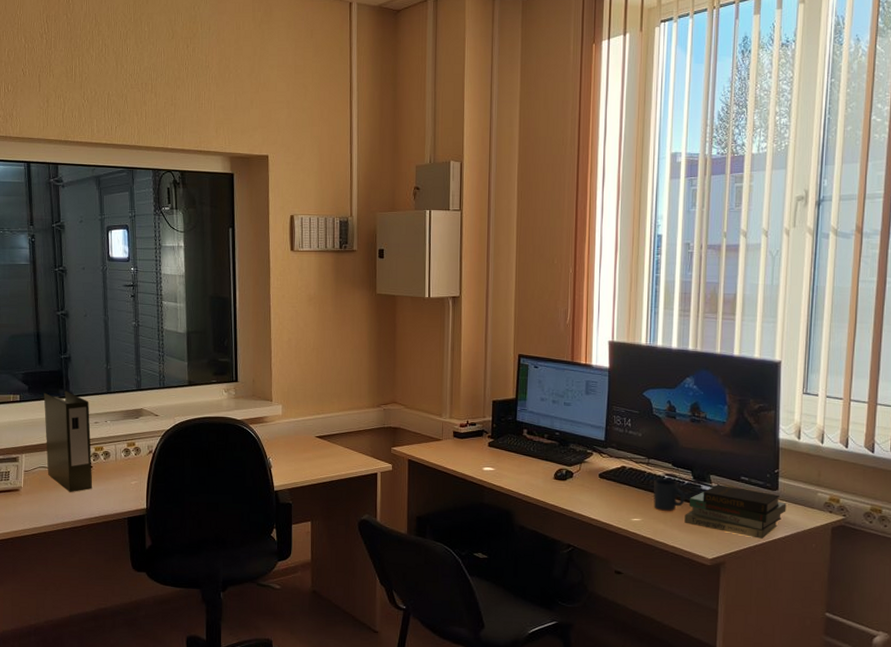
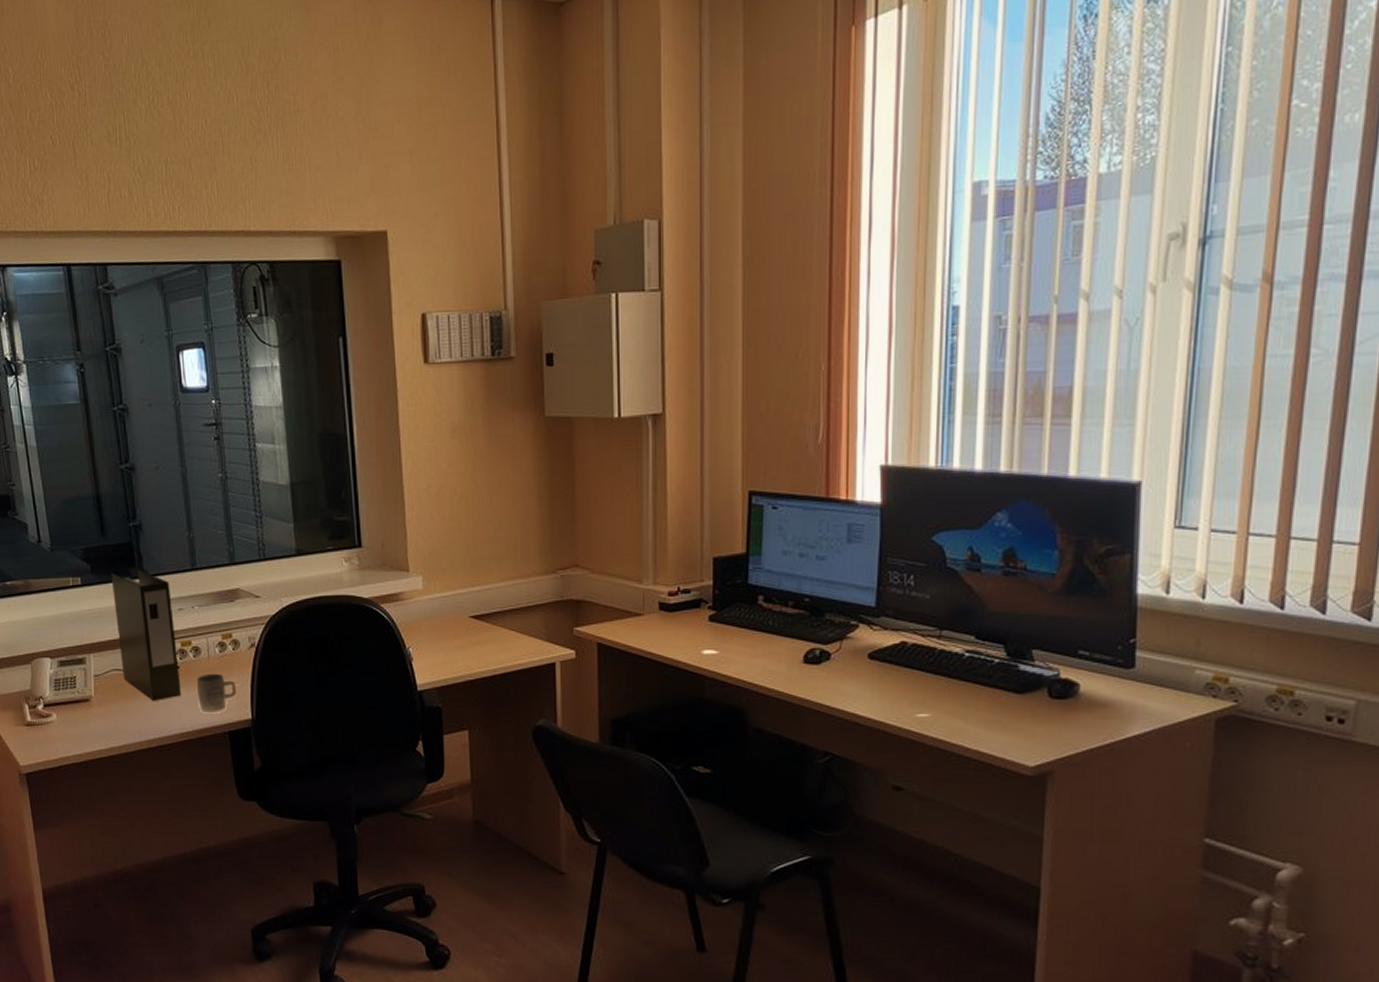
mug: none [105,472,136,503] -> present [197,673,237,714]
mug: present [653,478,685,512] -> none [947,656,995,704]
books: present [684,484,787,539] -> none [994,662,1147,737]

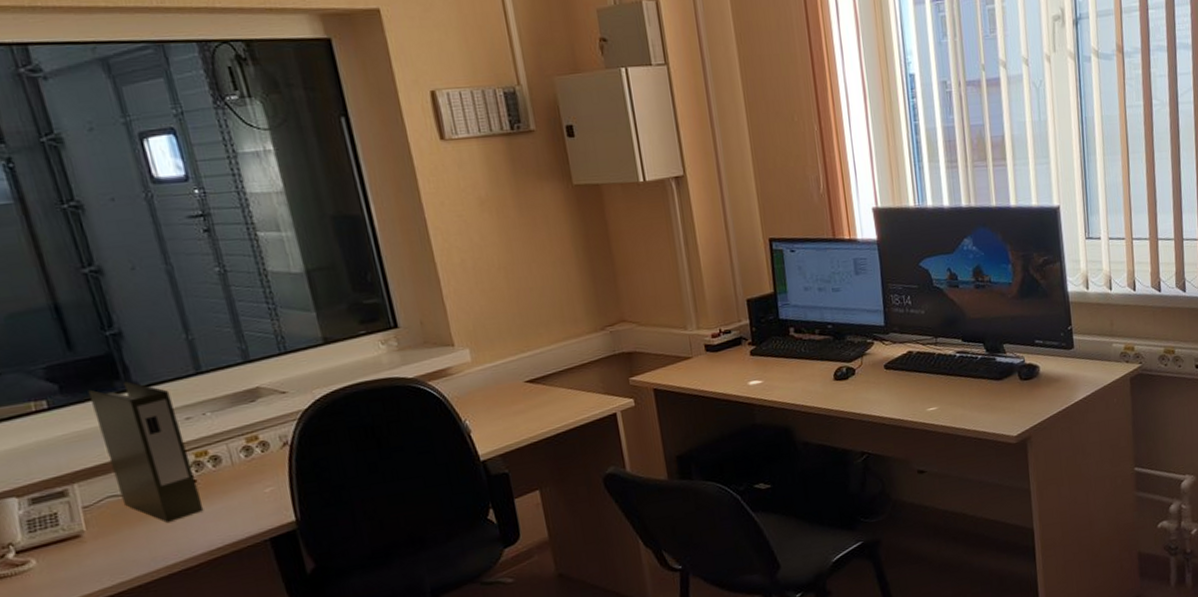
mug: present [197,673,237,714] -> none [221,479,274,524]

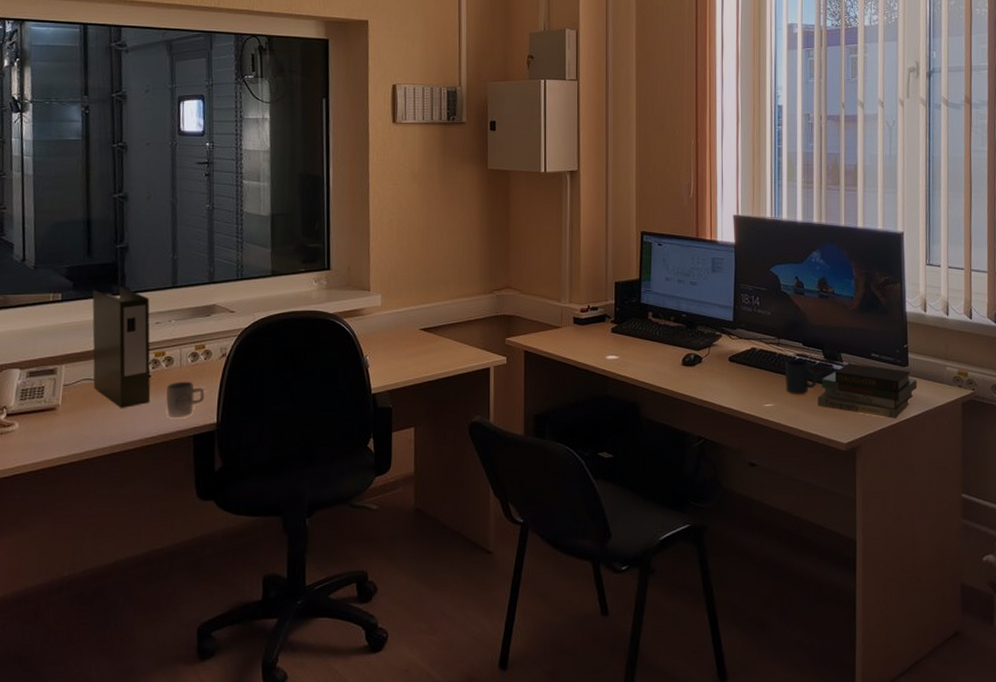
mug: none [221,479,274,524] -> present [166,381,205,419]
mug: none [944,356,981,395] -> present [784,359,817,395]
books: none [983,352,1085,405] -> present [818,363,917,419]

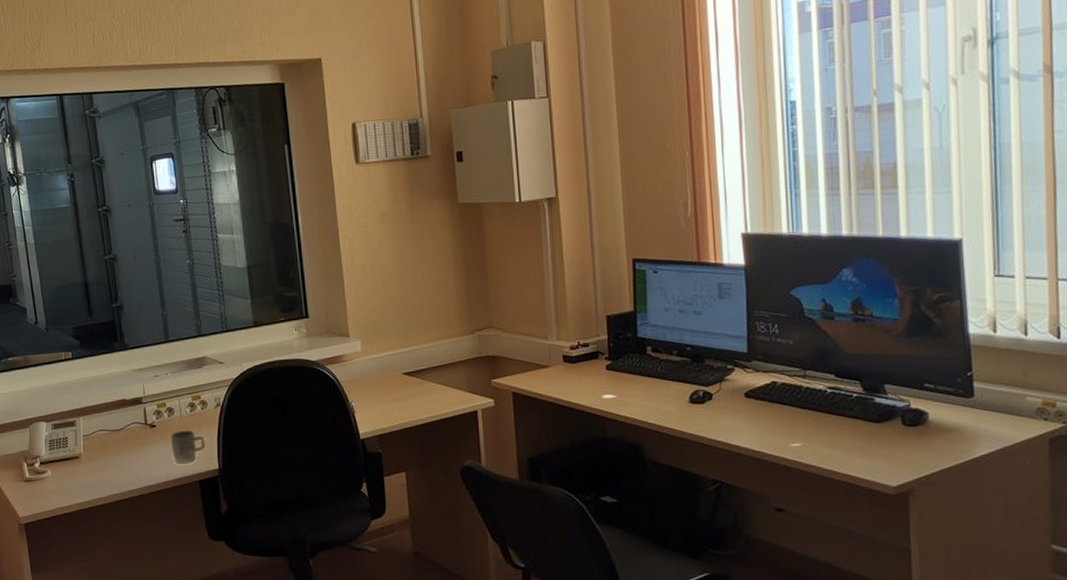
binder: present [92,286,151,409] -> none [97,343,158,457]
mug: present [784,359,817,395] -> none [812,392,856,433]
books: present [818,363,917,419] -> none [857,395,987,458]

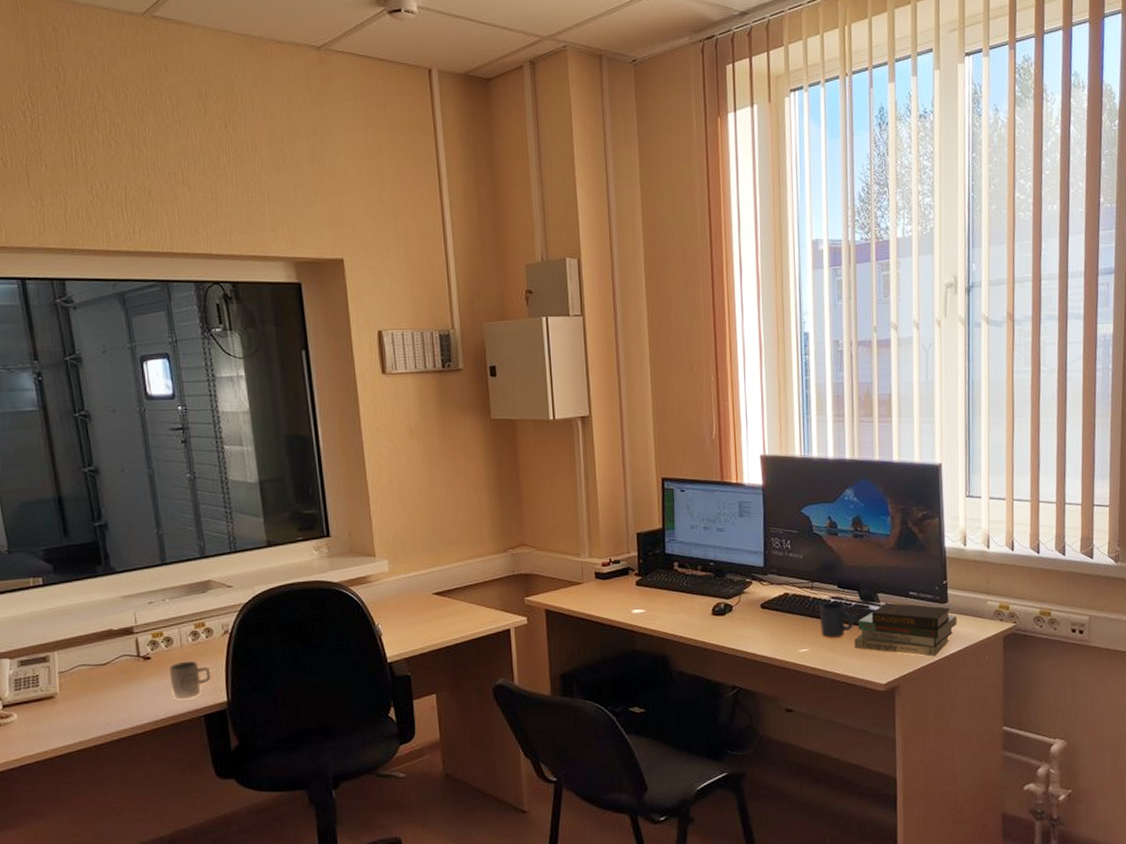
mug: none [812,392,856,433] -> present [818,602,854,639]
books: none [857,395,987,458] -> present [854,602,957,657]

